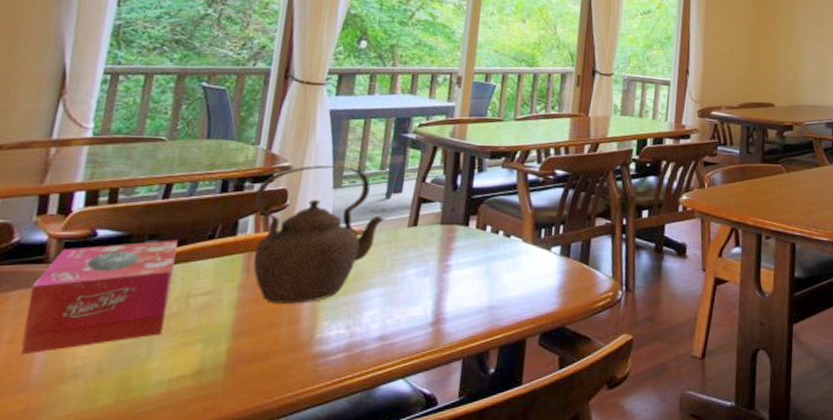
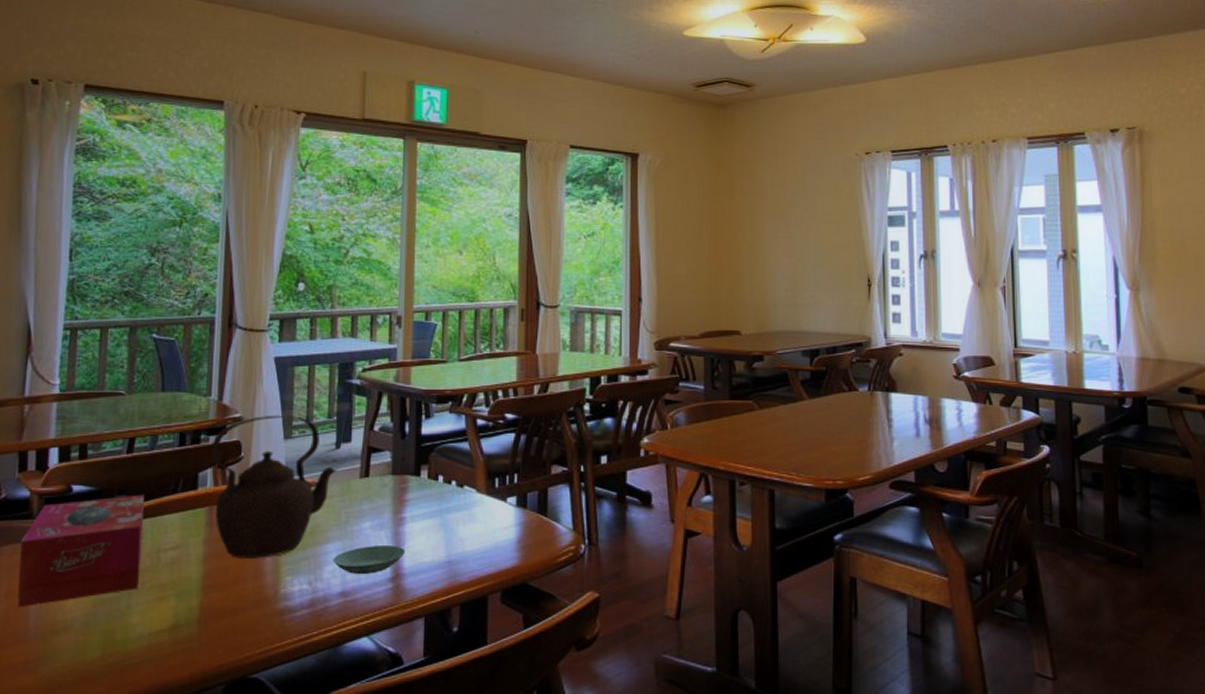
saucer: none [373,292,449,319] -> present [332,546,406,574]

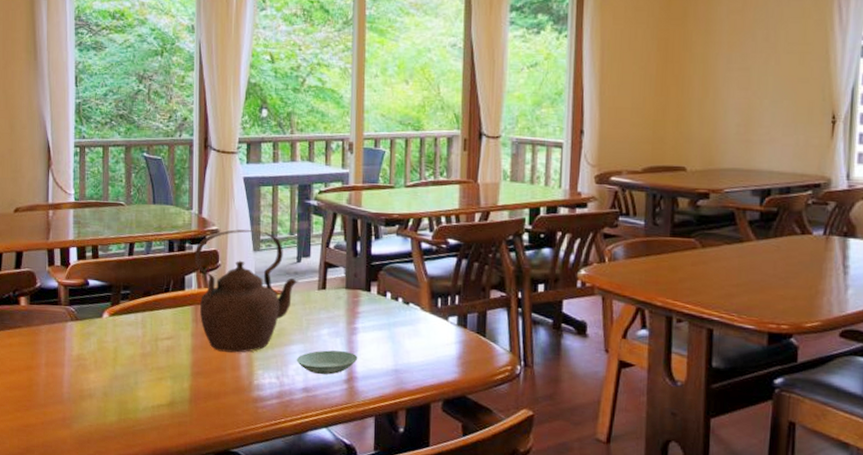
tissue box: present [17,494,145,608] -> none [53,291,144,376]

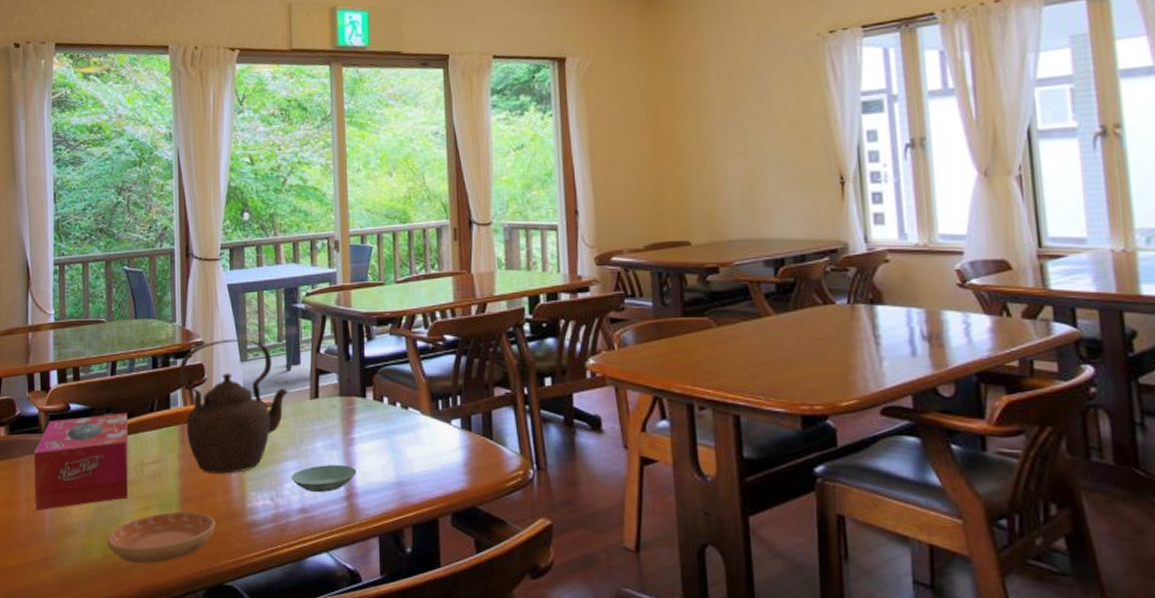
tissue box: none [53,291,144,376] -> present [34,412,129,512]
saucer: none [121,383,224,429] -> present [106,511,216,564]

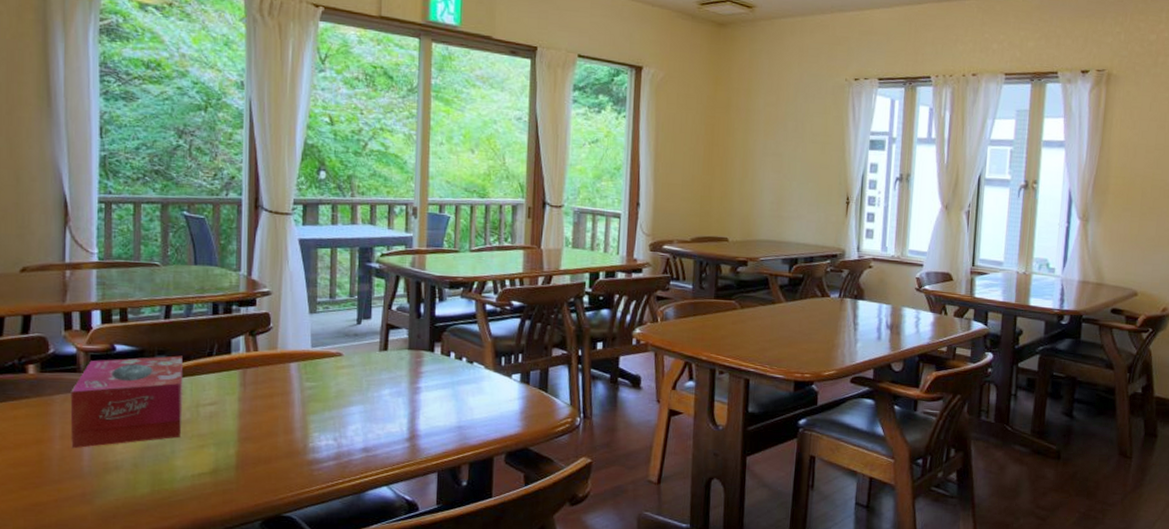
saucer: present [106,511,216,564] -> none [155,449,276,498]
teapot: present [179,339,290,474] -> none [242,291,360,416]
saucer: present [291,465,357,492] -> none [355,410,421,434]

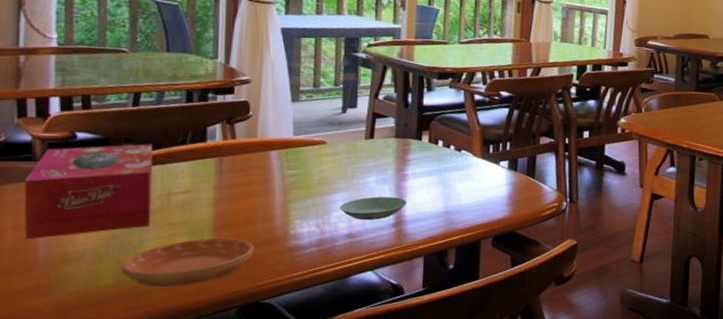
saucer: none [155,449,276,498] -> present [121,238,254,288]
saucer: none [355,410,421,434] -> present [339,197,407,220]

